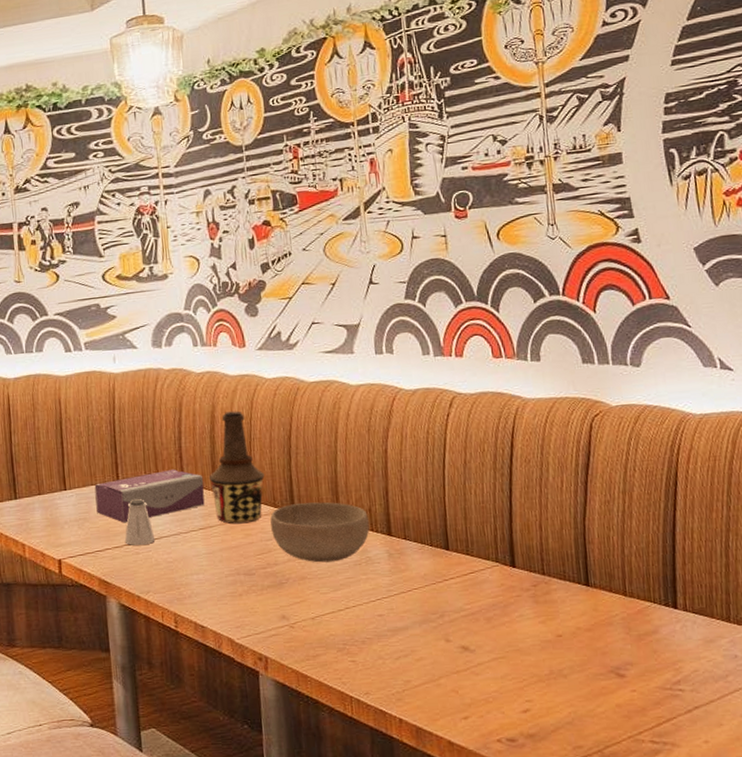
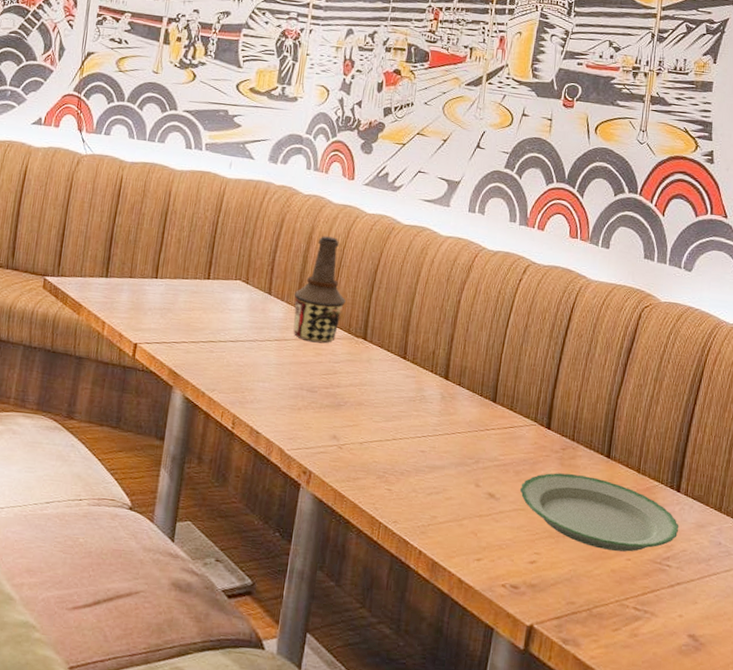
tissue box: present [94,468,205,523] -> none [182,278,289,321]
saltshaker: present [124,499,156,546] -> none [202,300,232,345]
bowl: present [270,501,370,563] -> none [340,333,431,395]
plate: none [494,609,685,685] -> present [519,473,679,552]

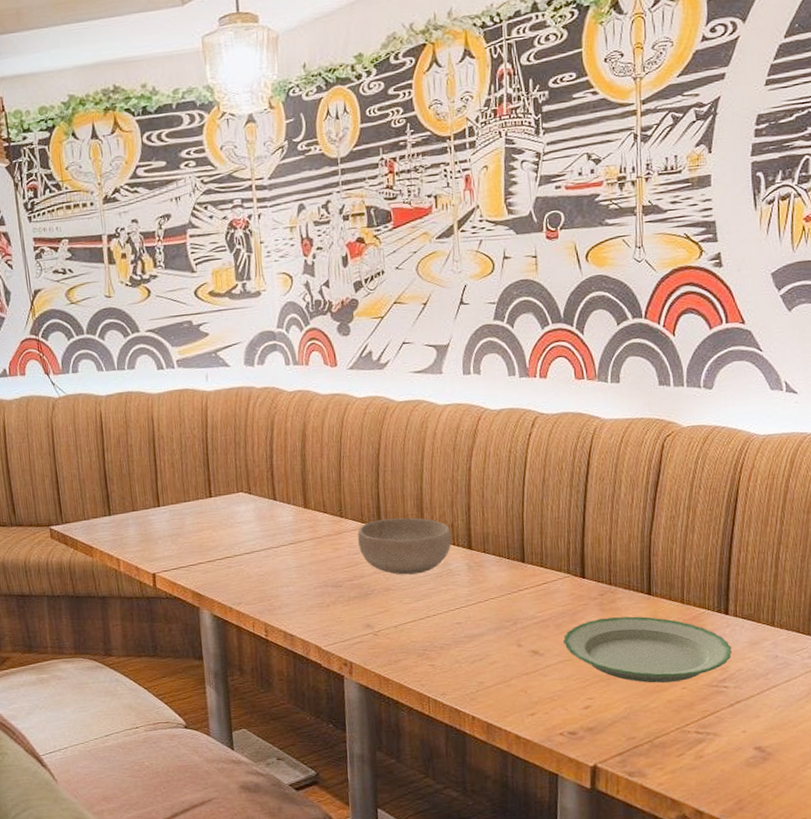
bottle: present [293,236,346,344] -> none [299,429,353,539]
bowl: none [340,333,431,395] -> present [358,517,452,575]

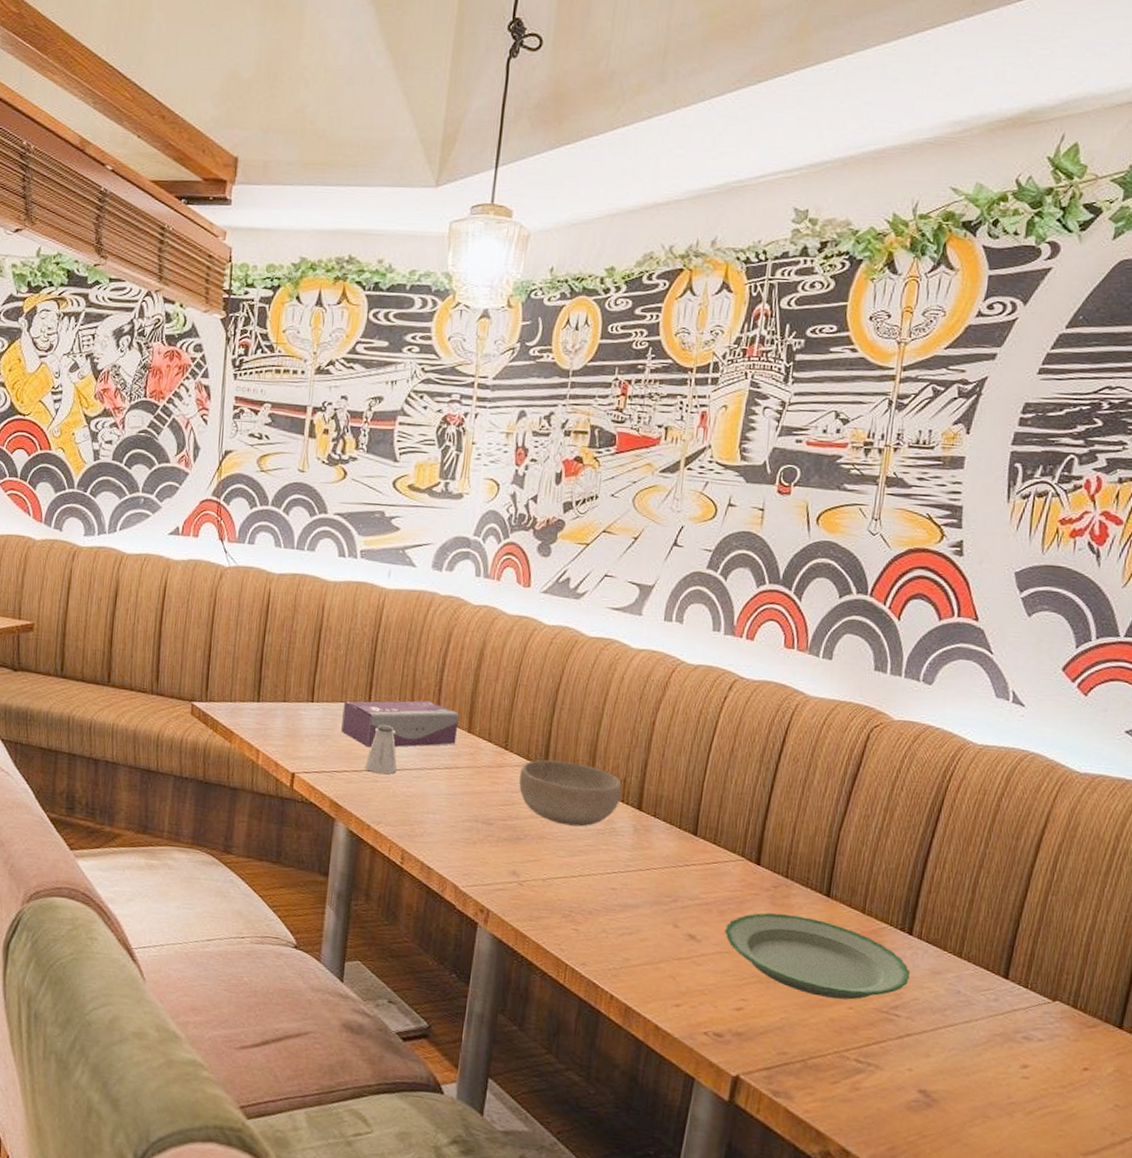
tissue box: none [187,486,295,539] -> present [341,700,460,748]
saltshaker: none [217,515,247,560] -> present [364,725,397,774]

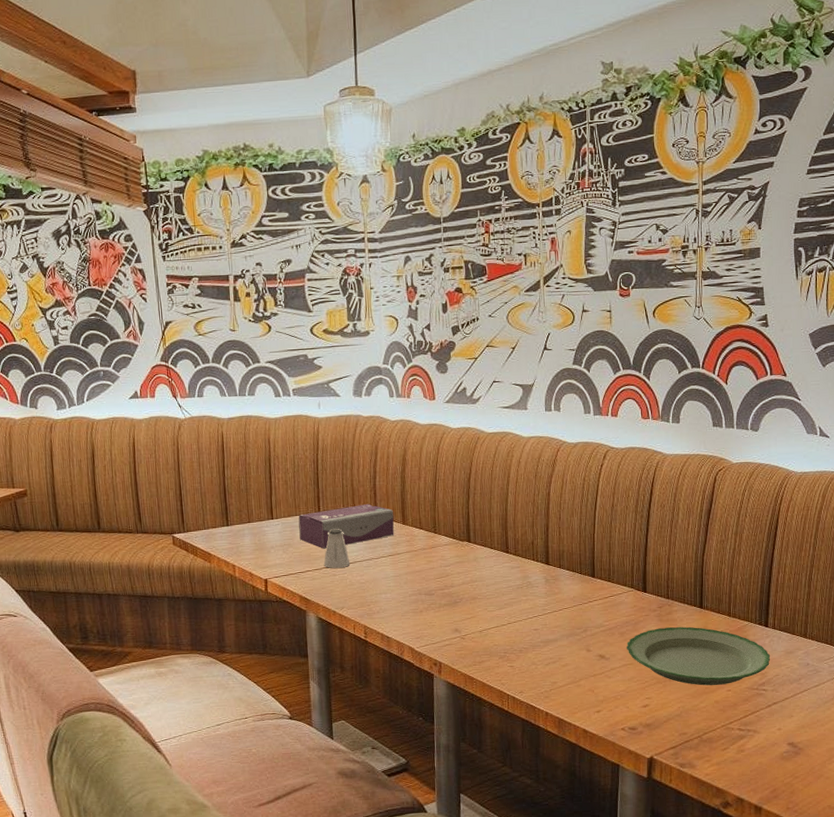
bowl: present [519,759,622,827] -> none [449,535,531,586]

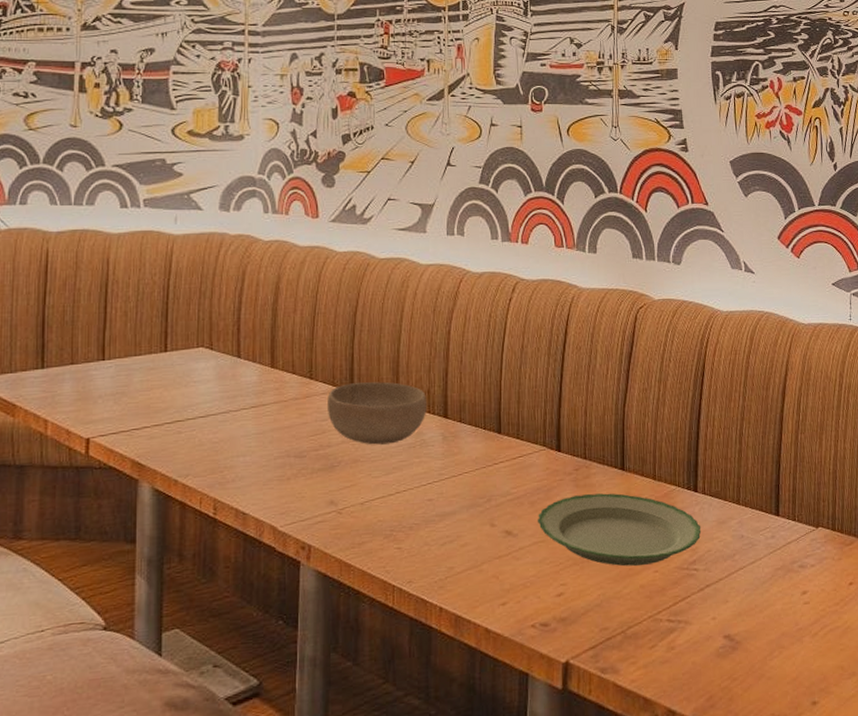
tissue box: present [298,503,394,549] -> none [138,341,261,399]
saltshaker: present [323,529,350,569] -> none [166,373,201,425]
bowl: none [449,535,531,586] -> present [328,381,427,445]

